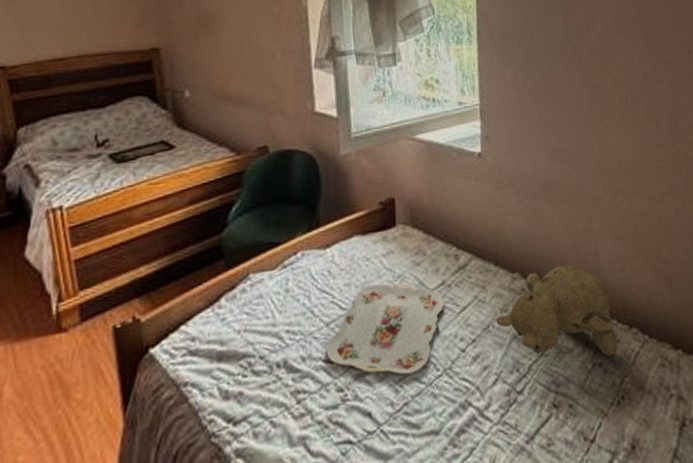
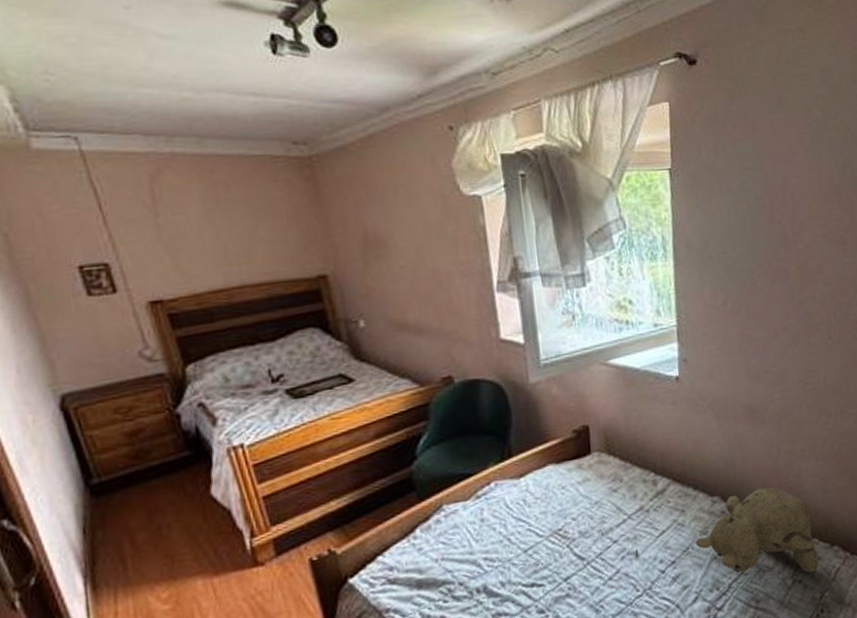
serving tray: present [326,284,445,375] -> none [525,510,644,596]

